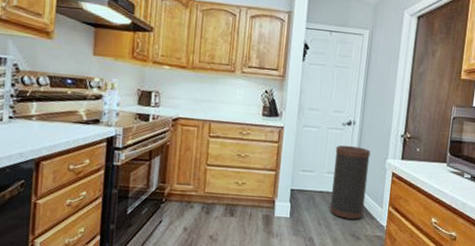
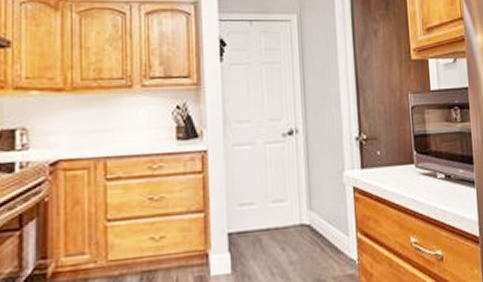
trash can: present [329,145,371,220] -> none [278,160,327,261]

